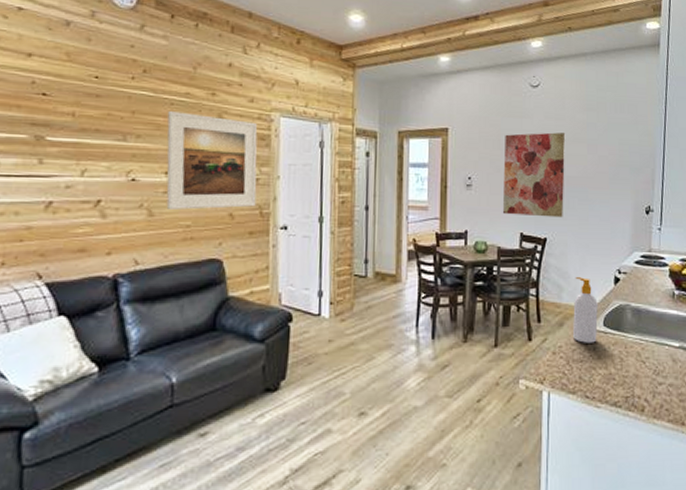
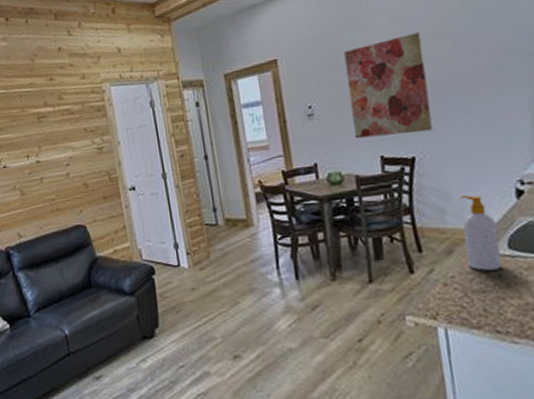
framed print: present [166,111,258,210] -> none [19,96,104,187]

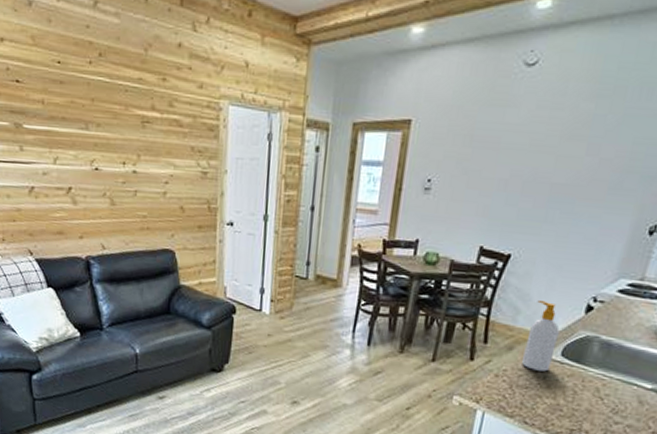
wall art: present [344,32,433,139] -> none [462,126,561,233]

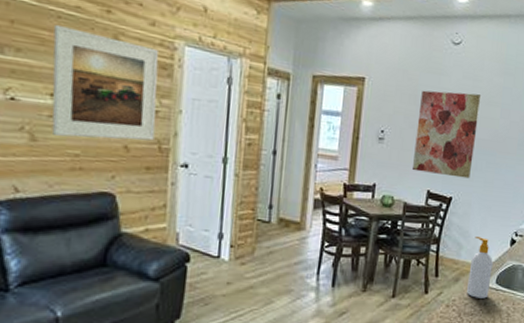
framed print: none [123,99,207,201] -> present [51,25,159,141]
wall art: none [462,126,561,233] -> present [411,90,482,179]

